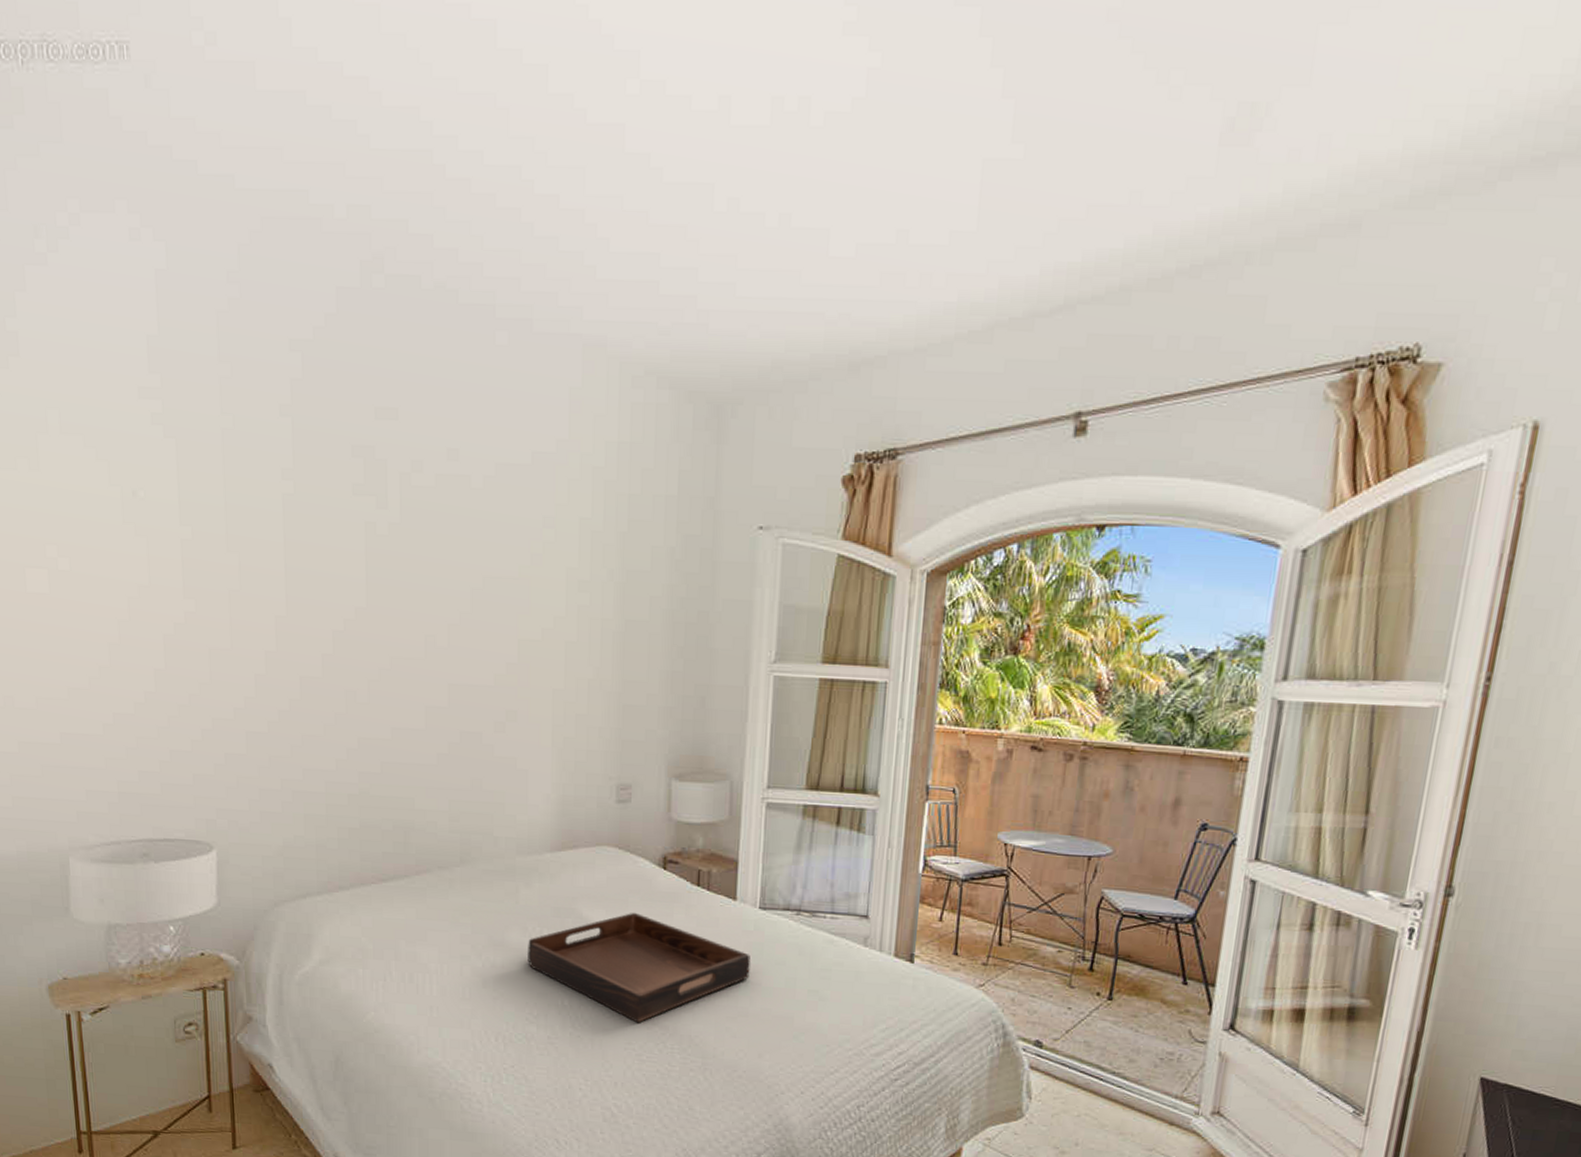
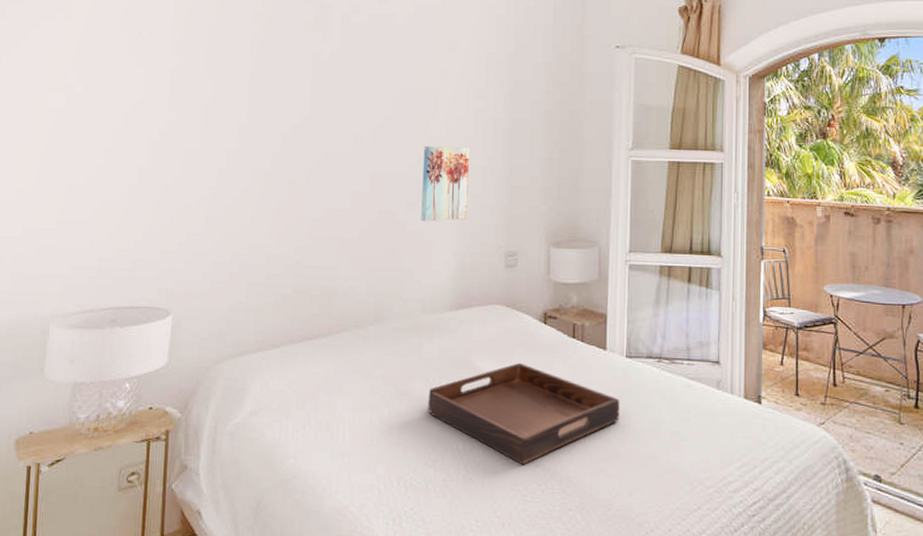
wall art: none [513,651,572,746] -> present [421,145,470,222]

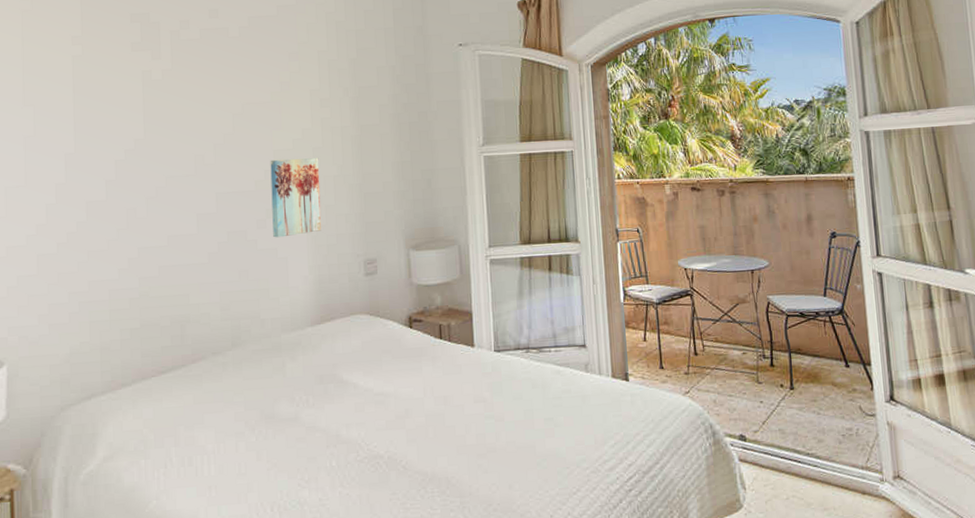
serving tray: present [428,362,620,465] -> none [296,370,493,473]

